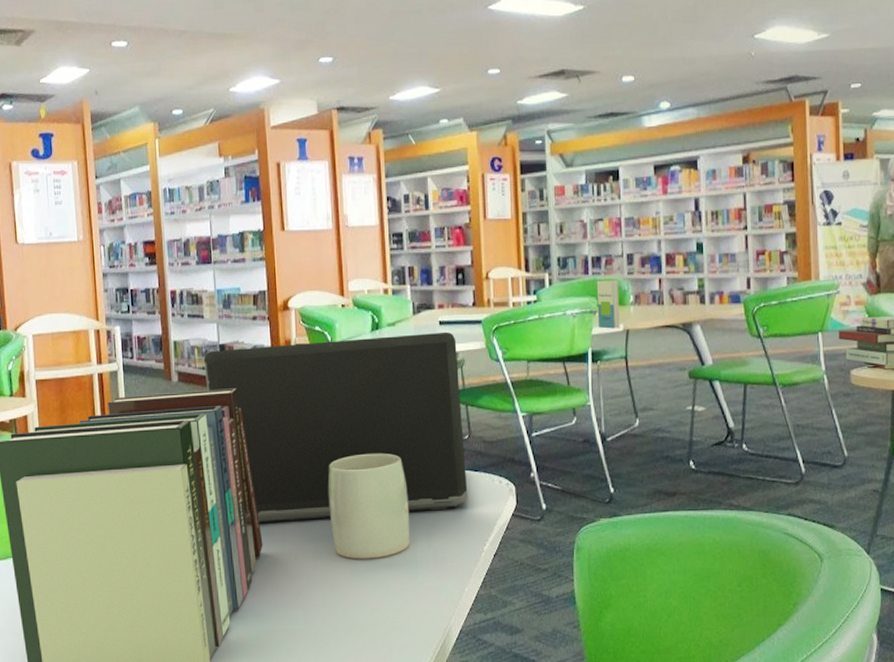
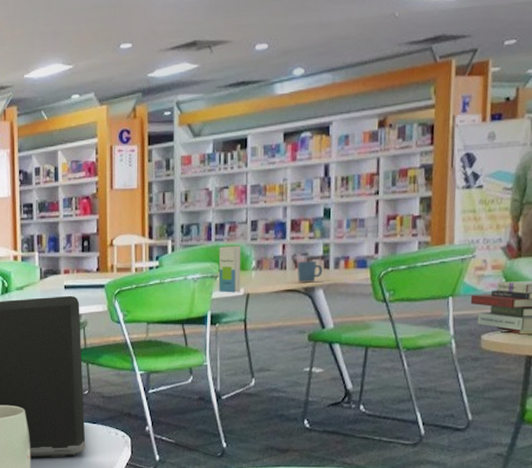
mug: none [674,295,699,319] -> present [297,260,323,283]

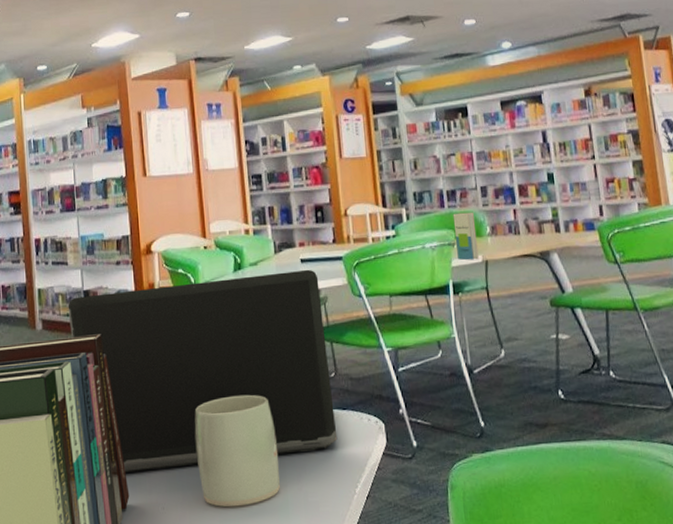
mug: present [297,260,323,283] -> none [529,224,555,248]

